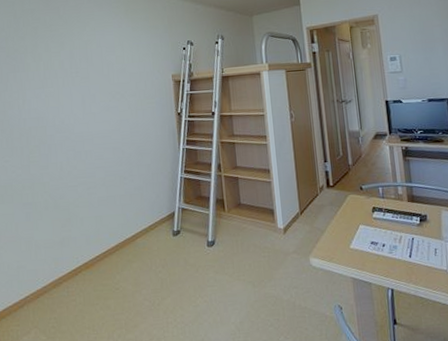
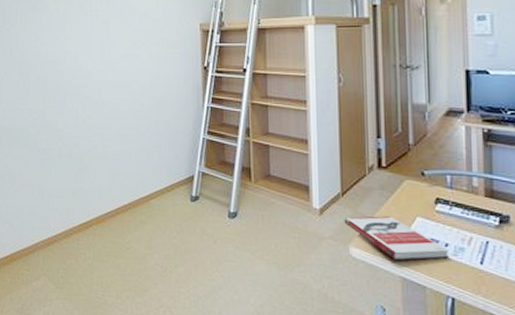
book: none [304,227,387,265] -> present [344,216,450,261]

